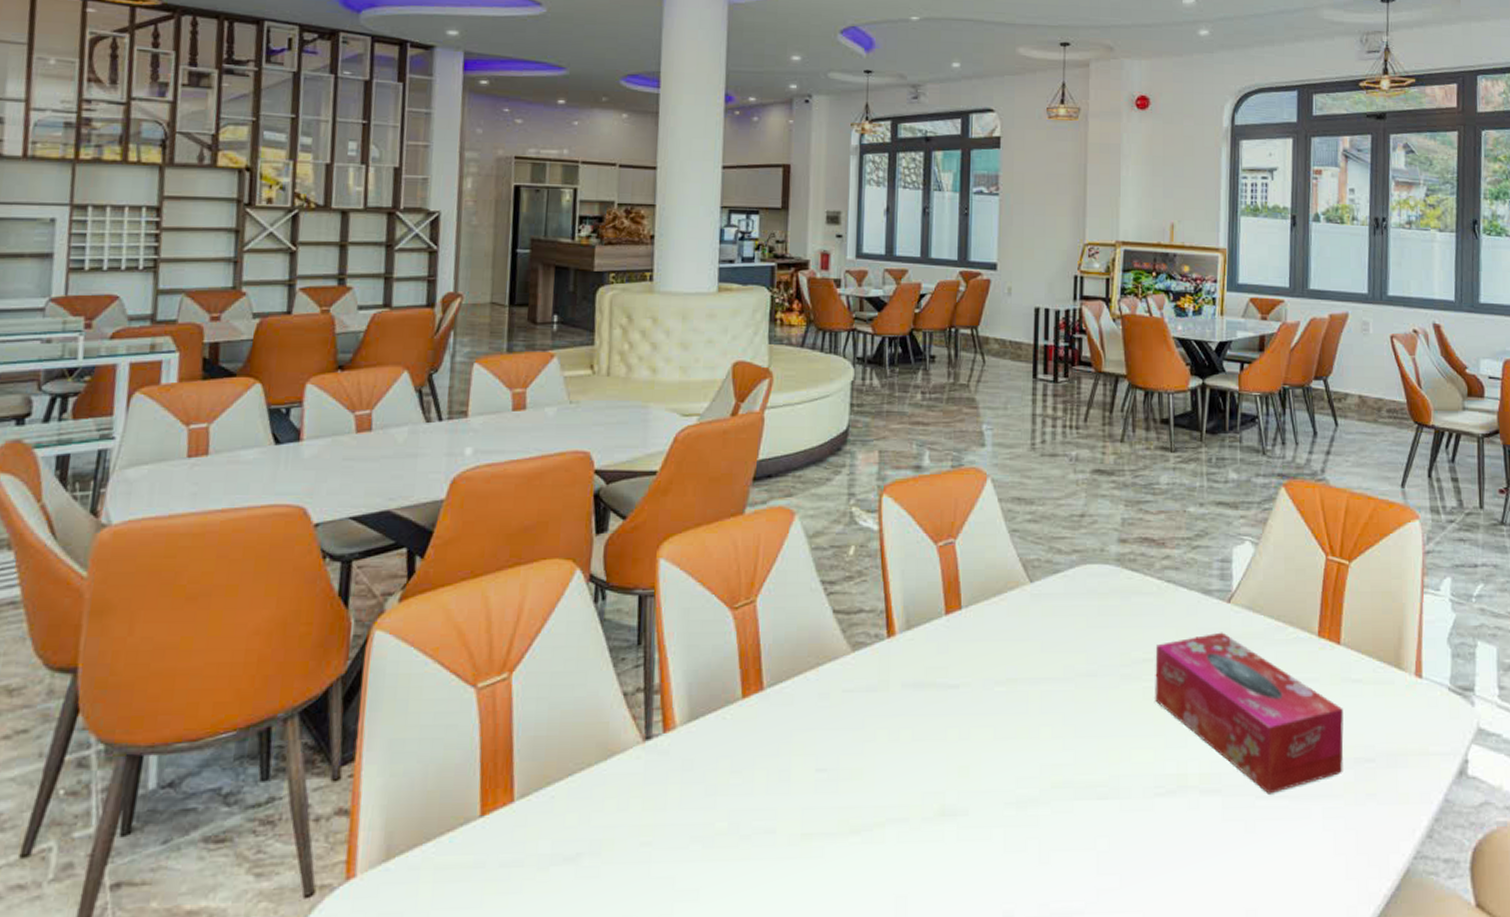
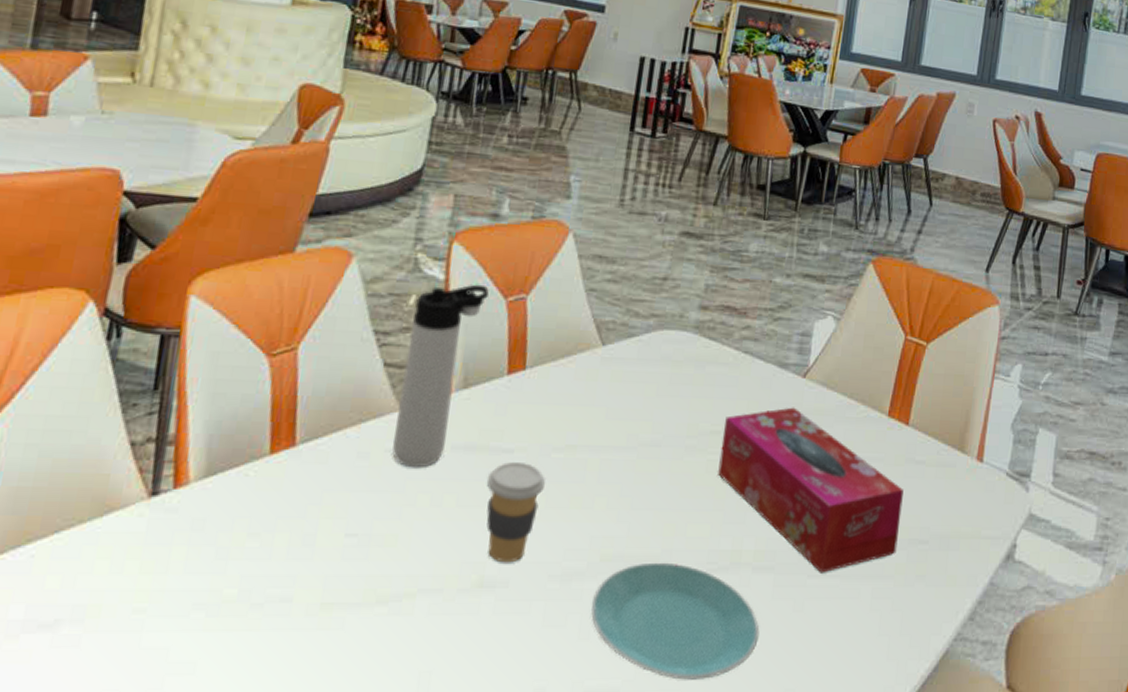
thermos bottle: none [848,532,920,706] -> present [392,284,489,468]
coffee cup: none [937,697,991,792] -> present [486,462,545,563]
plate: none [1047,787,1214,902] -> present [591,562,759,680]

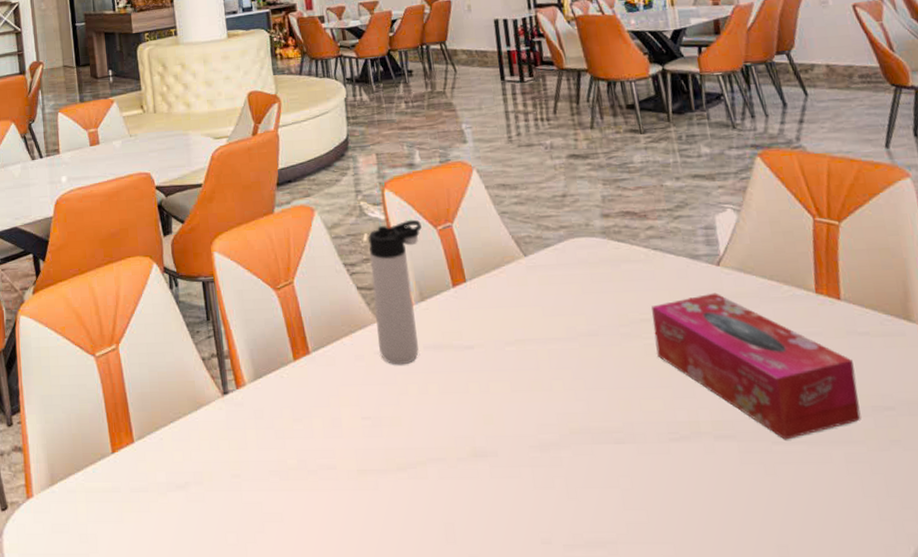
coffee cup: present [486,462,545,563] -> none [457,356,506,437]
plate: present [591,562,759,680] -> none [571,433,738,535]

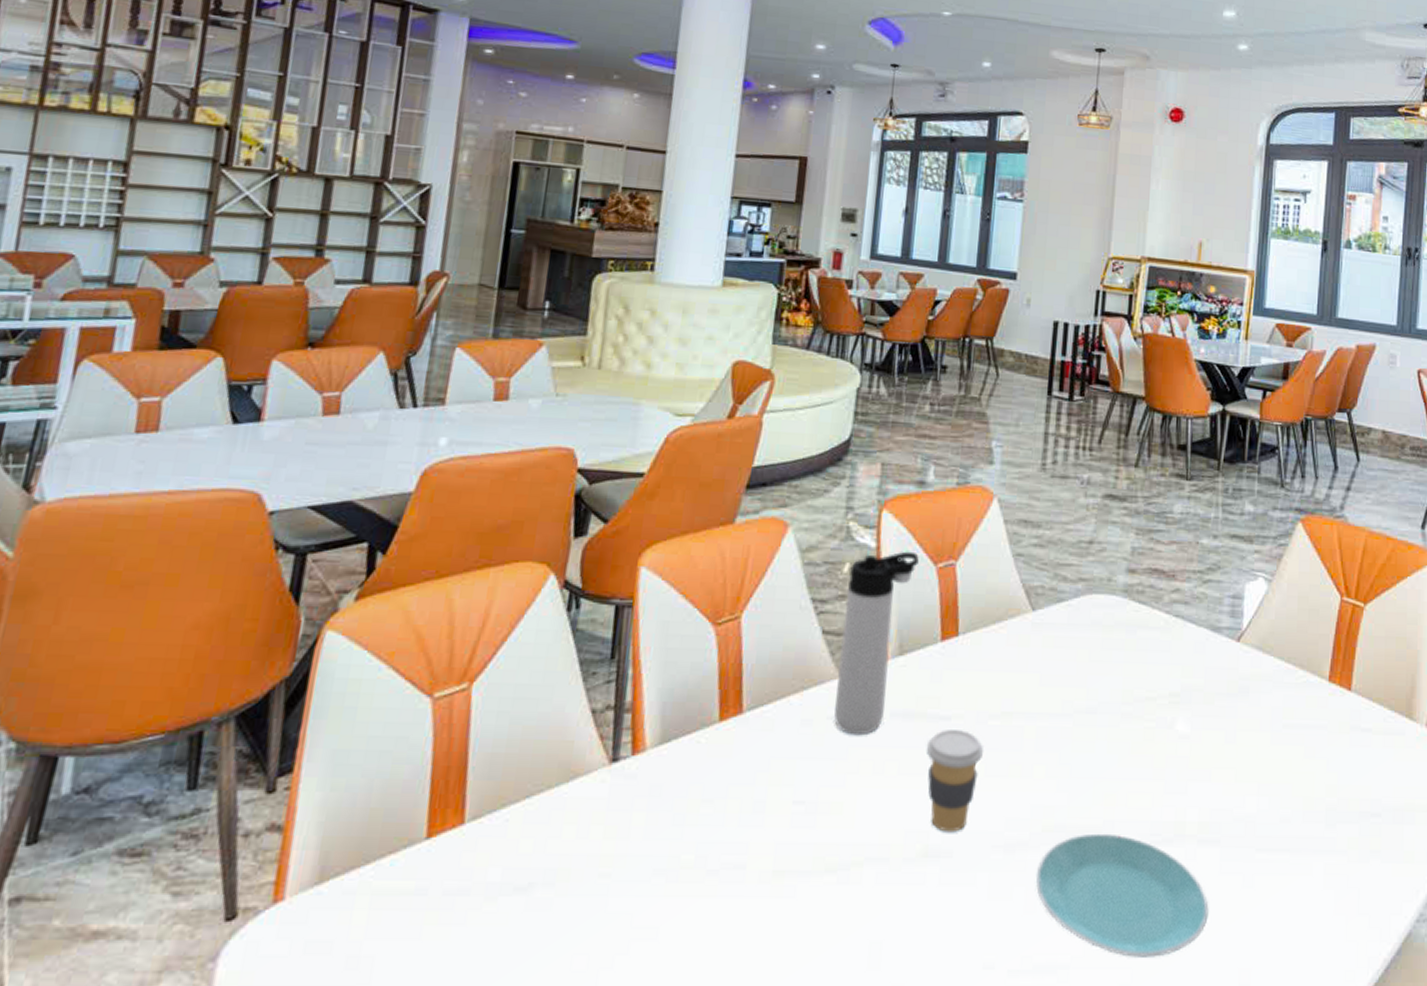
coffee cup: none [457,356,506,437] -> present [926,730,983,833]
plate: none [571,433,738,535] -> present [1035,833,1209,957]
tissue box: present [651,292,862,440] -> none [1156,672,1351,847]

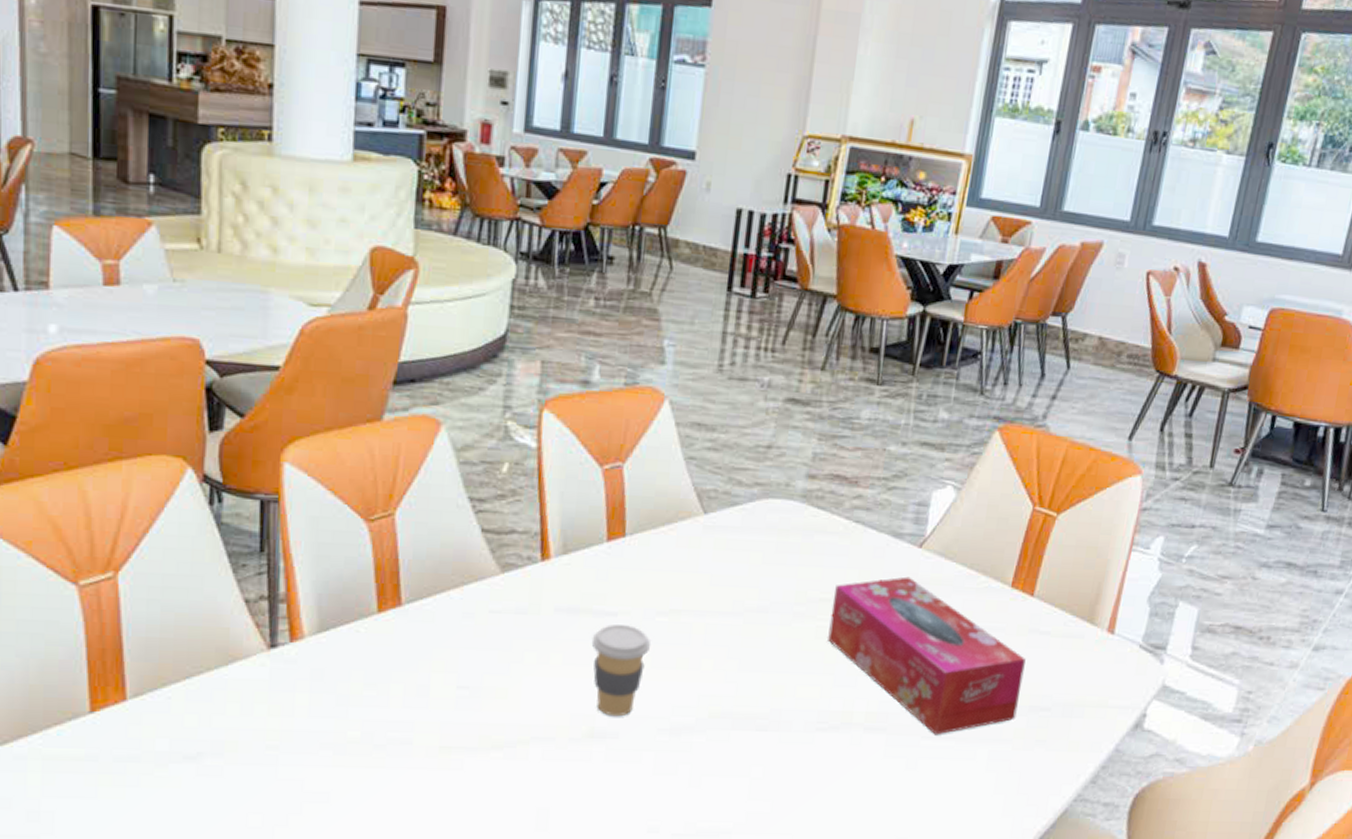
thermos bottle: present [834,551,919,736] -> none [496,452,584,629]
plate: present [1035,833,1209,957] -> none [701,720,871,826]
tissue box: none [1156,672,1351,847] -> present [828,576,1026,735]

